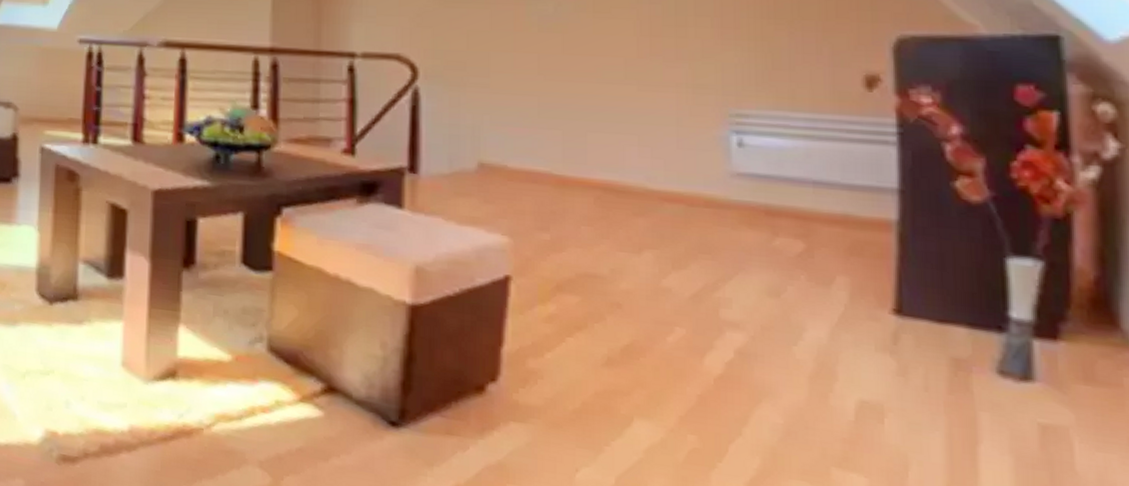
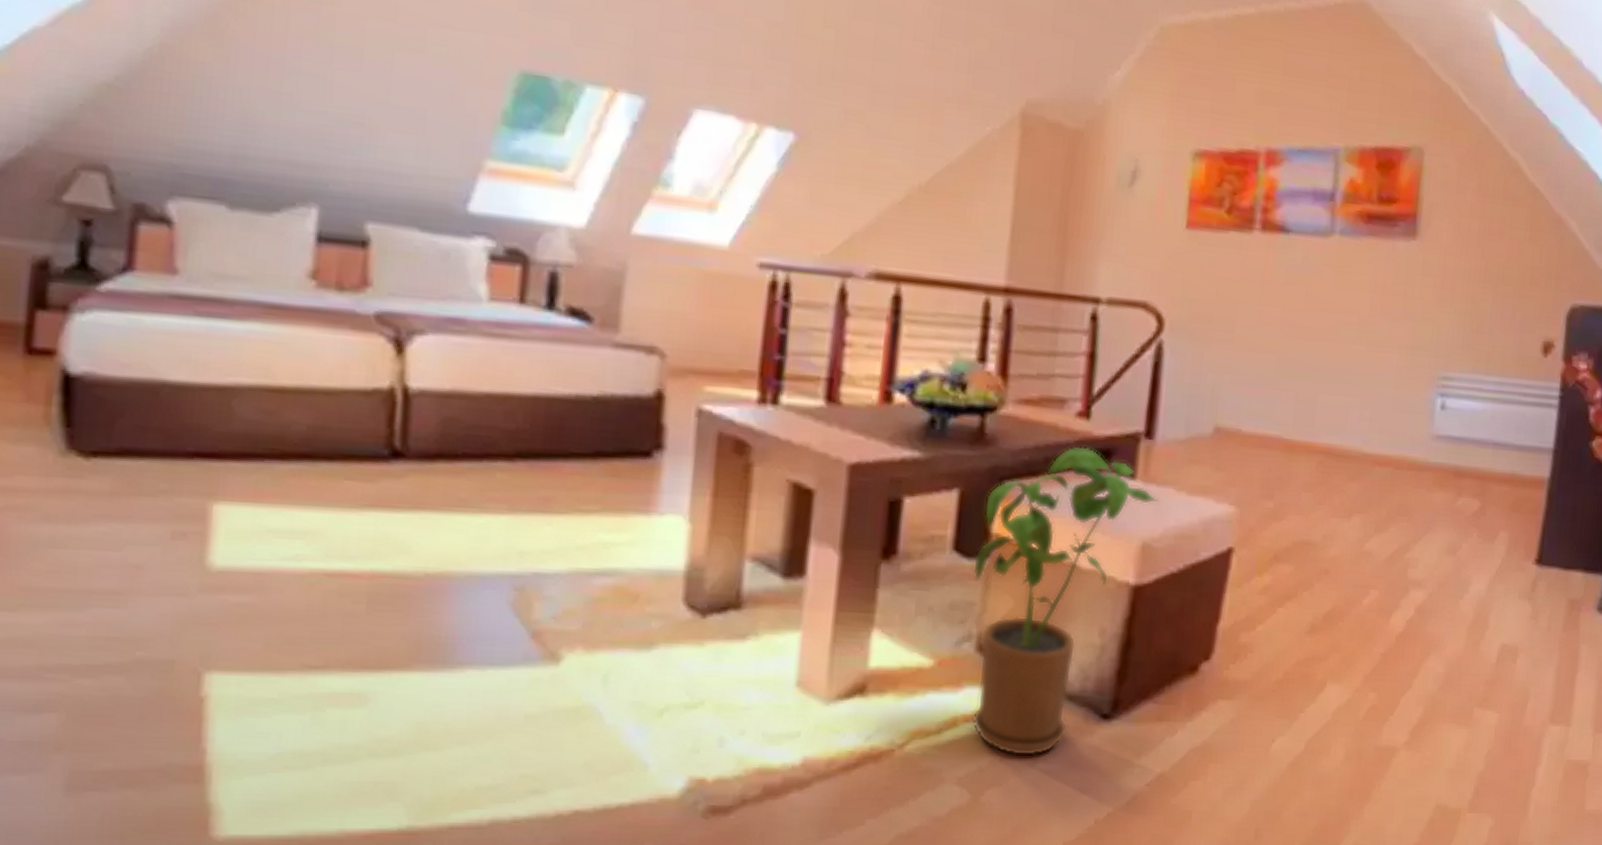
house plant: none [260,178,429,452] -> present [971,446,1159,756]

